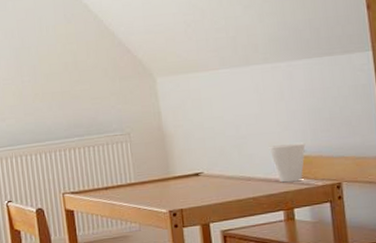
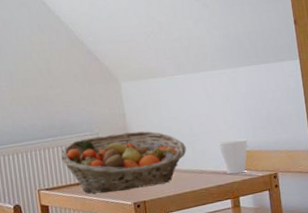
fruit basket: none [87,131,231,199] -> present [60,131,187,194]

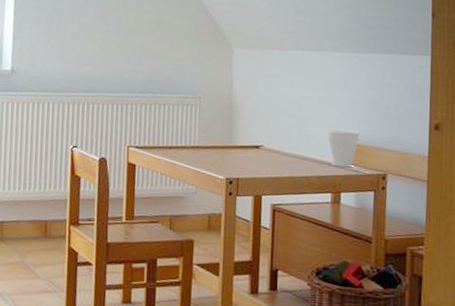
fruit basket: present [60,131,187,194] -> none [157,100,292,164]

